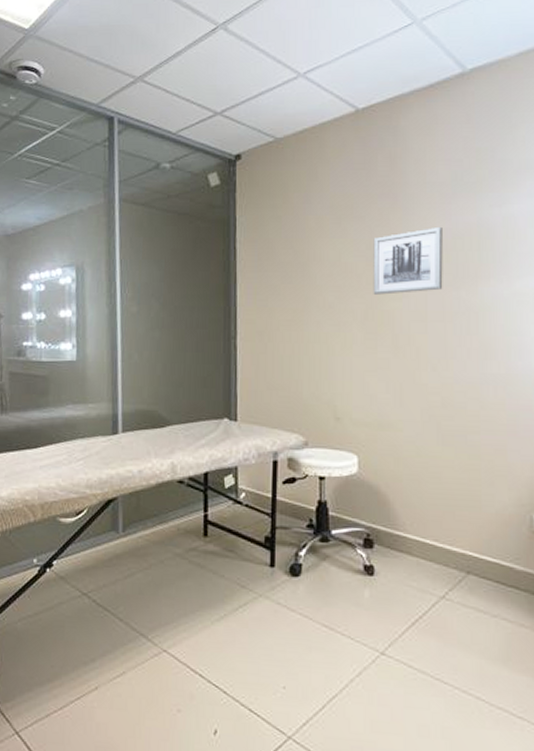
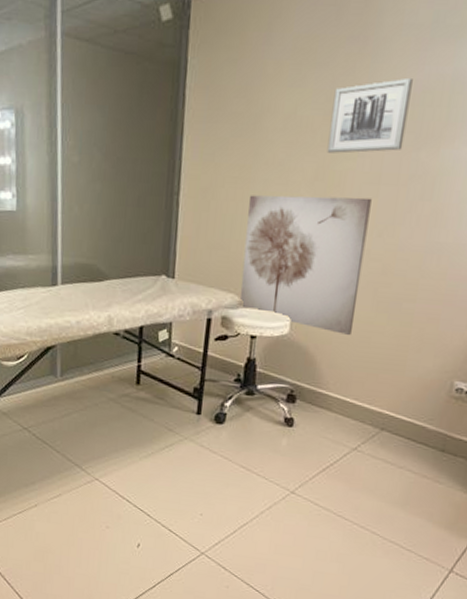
wall art: none [304,334,422,472] -> present [239,195,372,336]

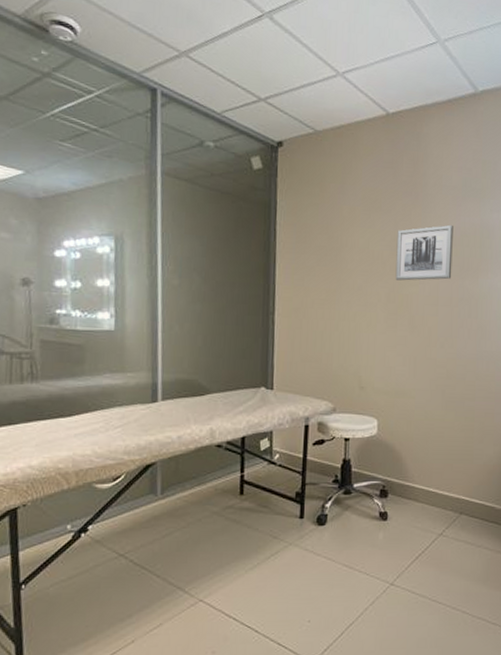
wall art: present [239,195,372,336] -> none [332,314,433,433]

